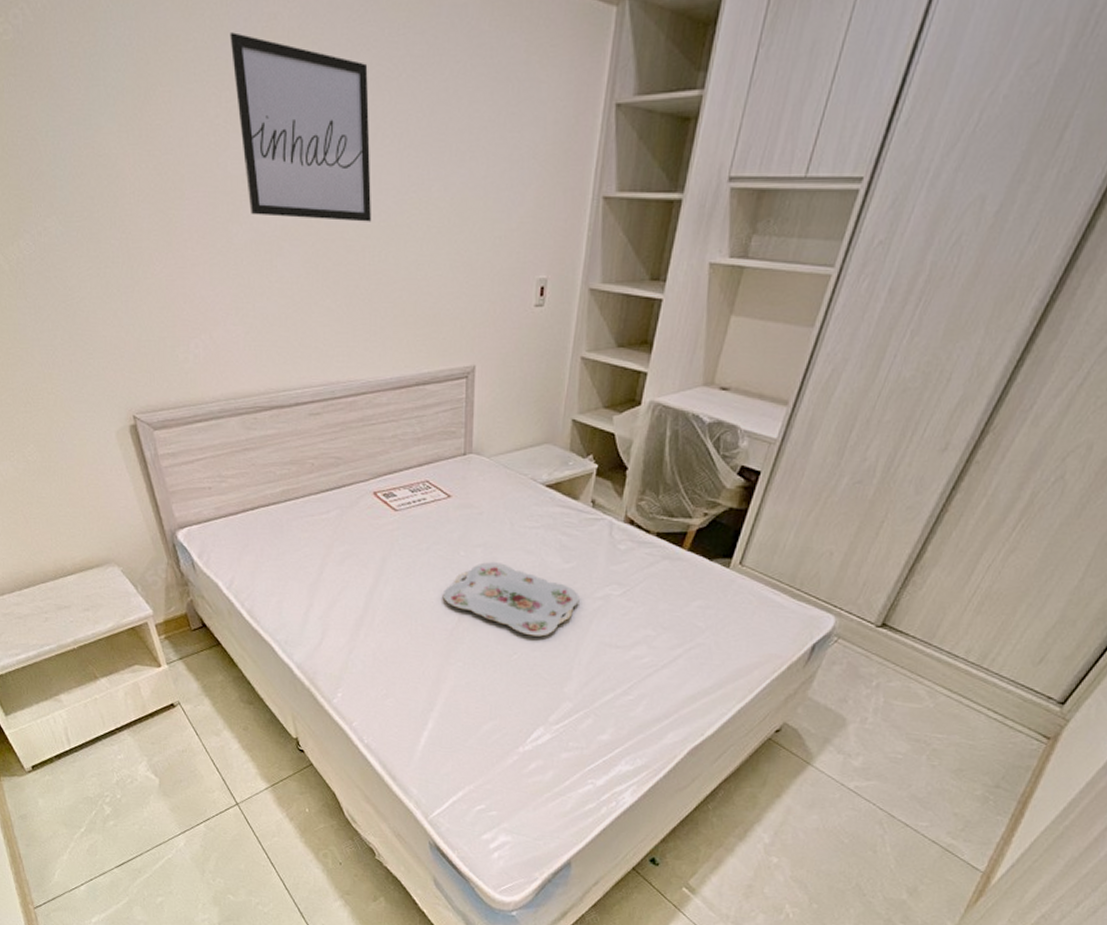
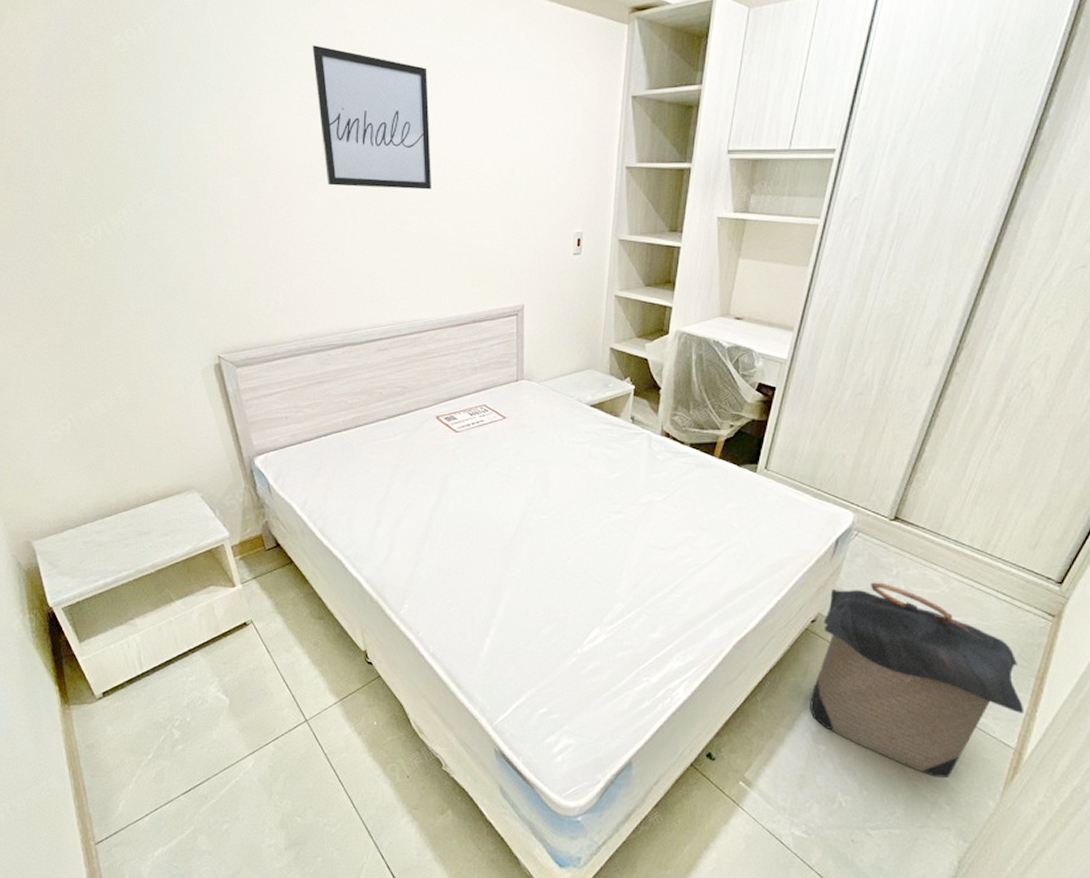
serving tray: present [442,561,580,637] -> none [501,474,625,542]
laundry hamper: none [764,693,1000,897] -> present [810,582,1023,778]

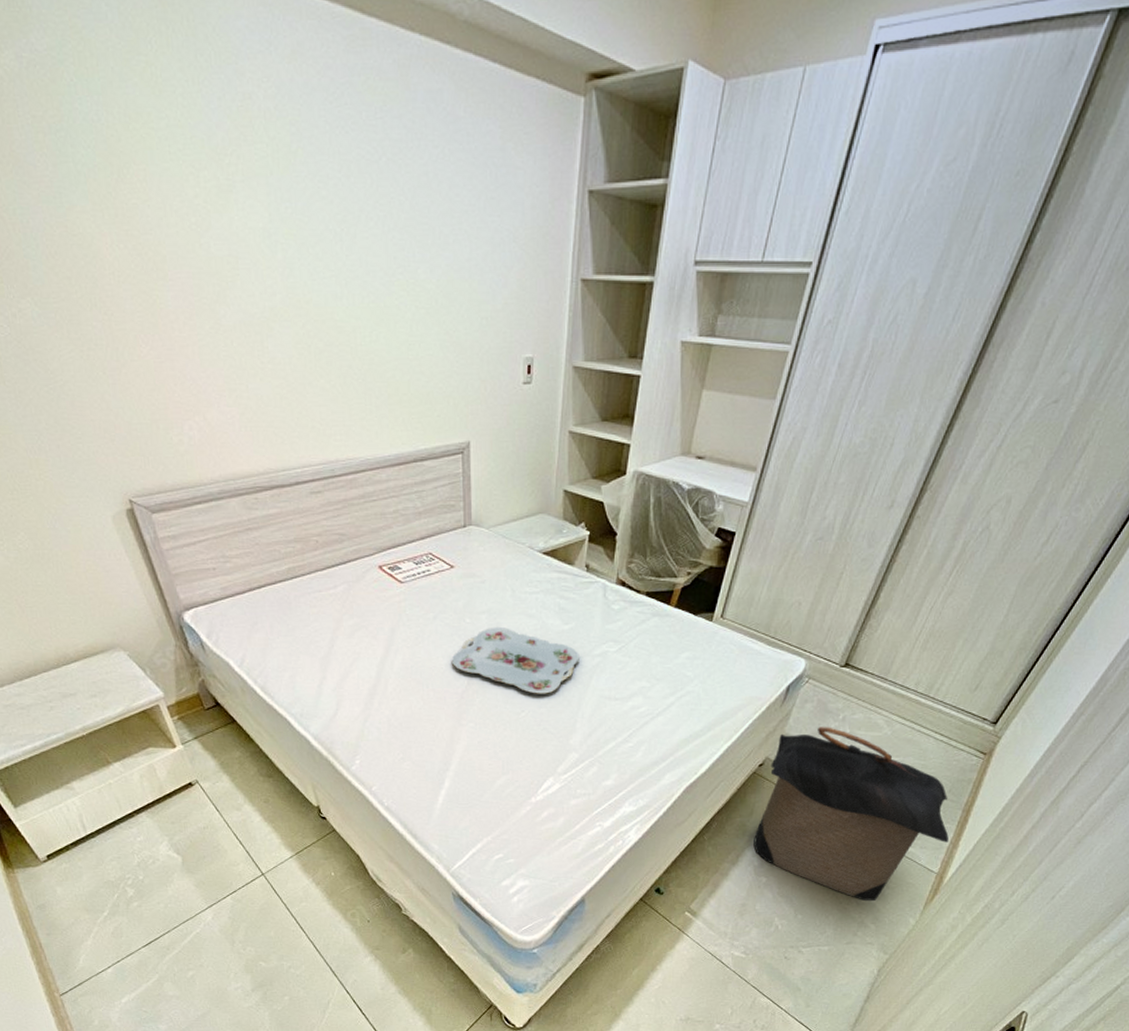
wall art: present [312,45,431,190] -> none [203,111,360,303]
serving tray: none [501,474,625,542] -> present [451,626,580,694]

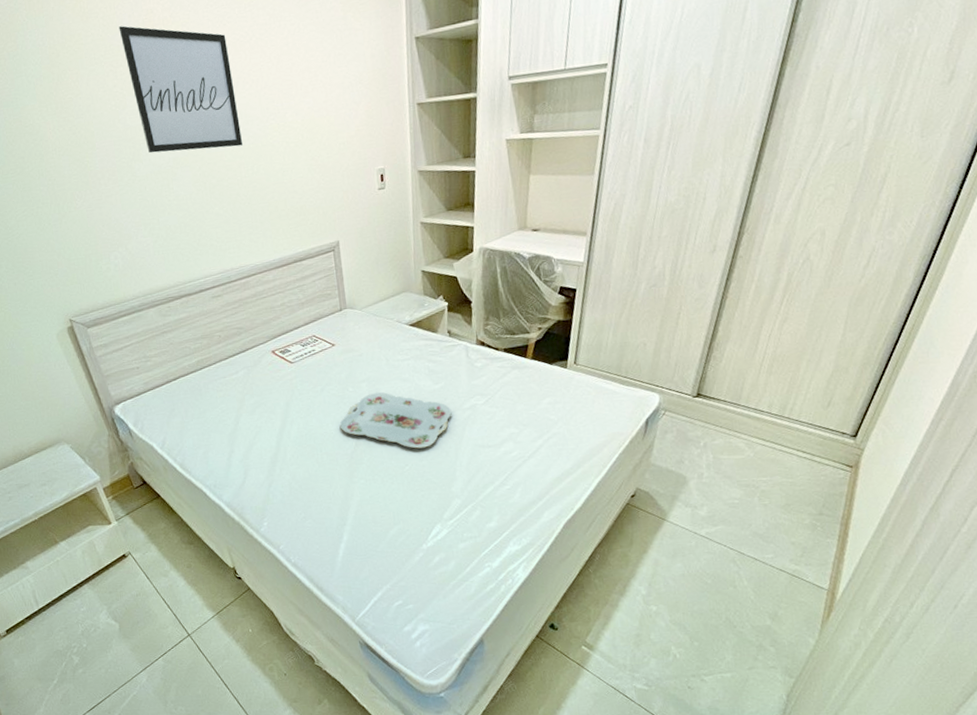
wall art: none [203,111,360,303] -> present [118,26,242,153]
laundry hamper: present [753,727,949,901] -> none [637,454,832,623]

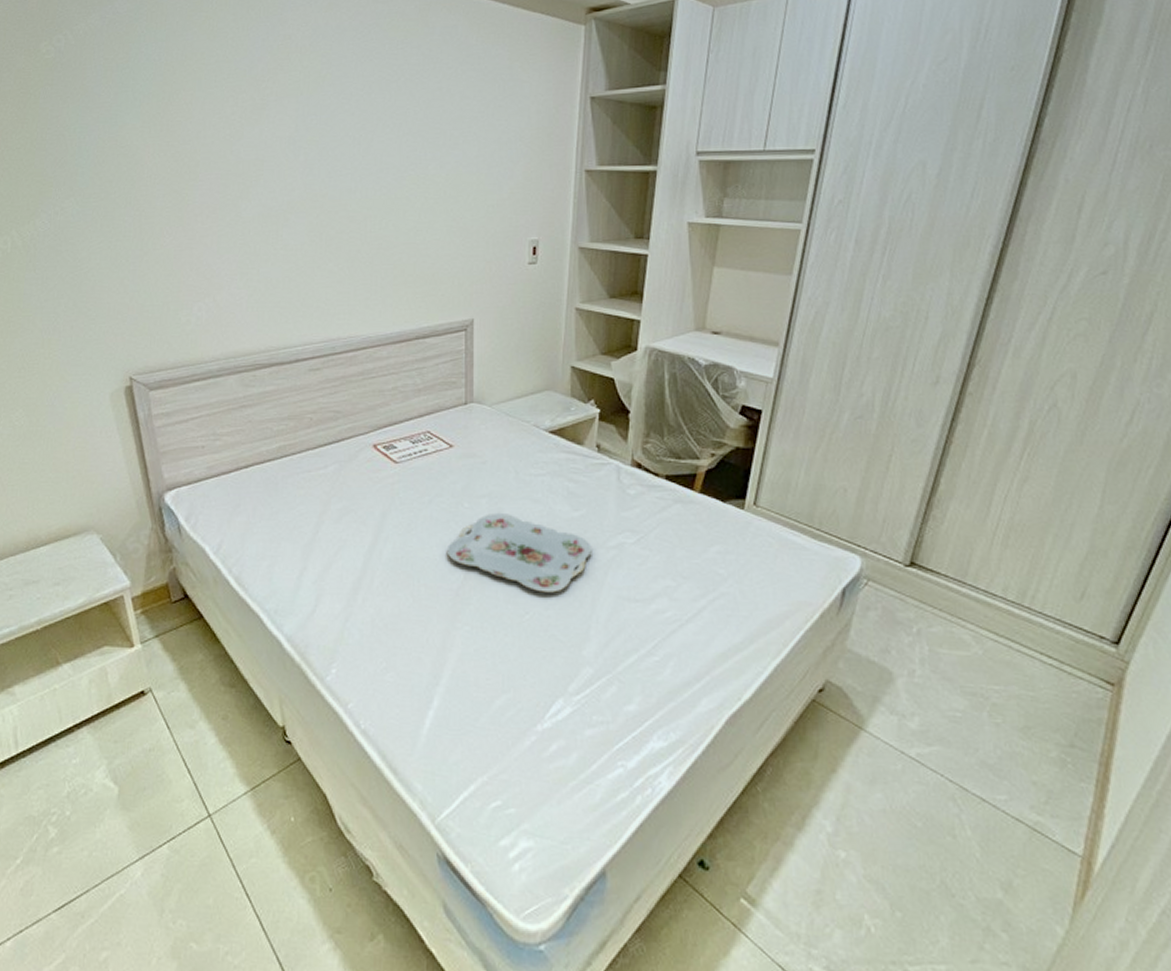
wall art: present [118,26,242,153] -> none [248,49,373,196]

